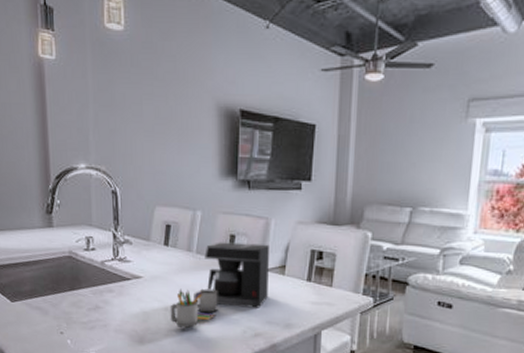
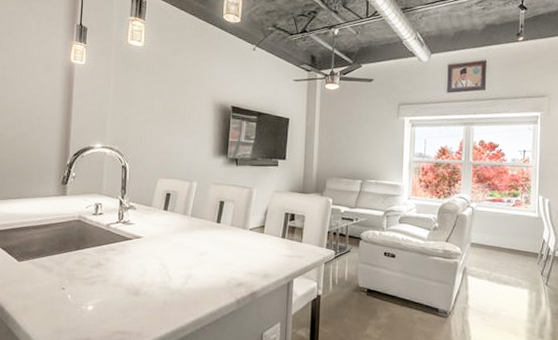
coffee maker: present [170,242,269,328] -> none [164,207,252,280]

